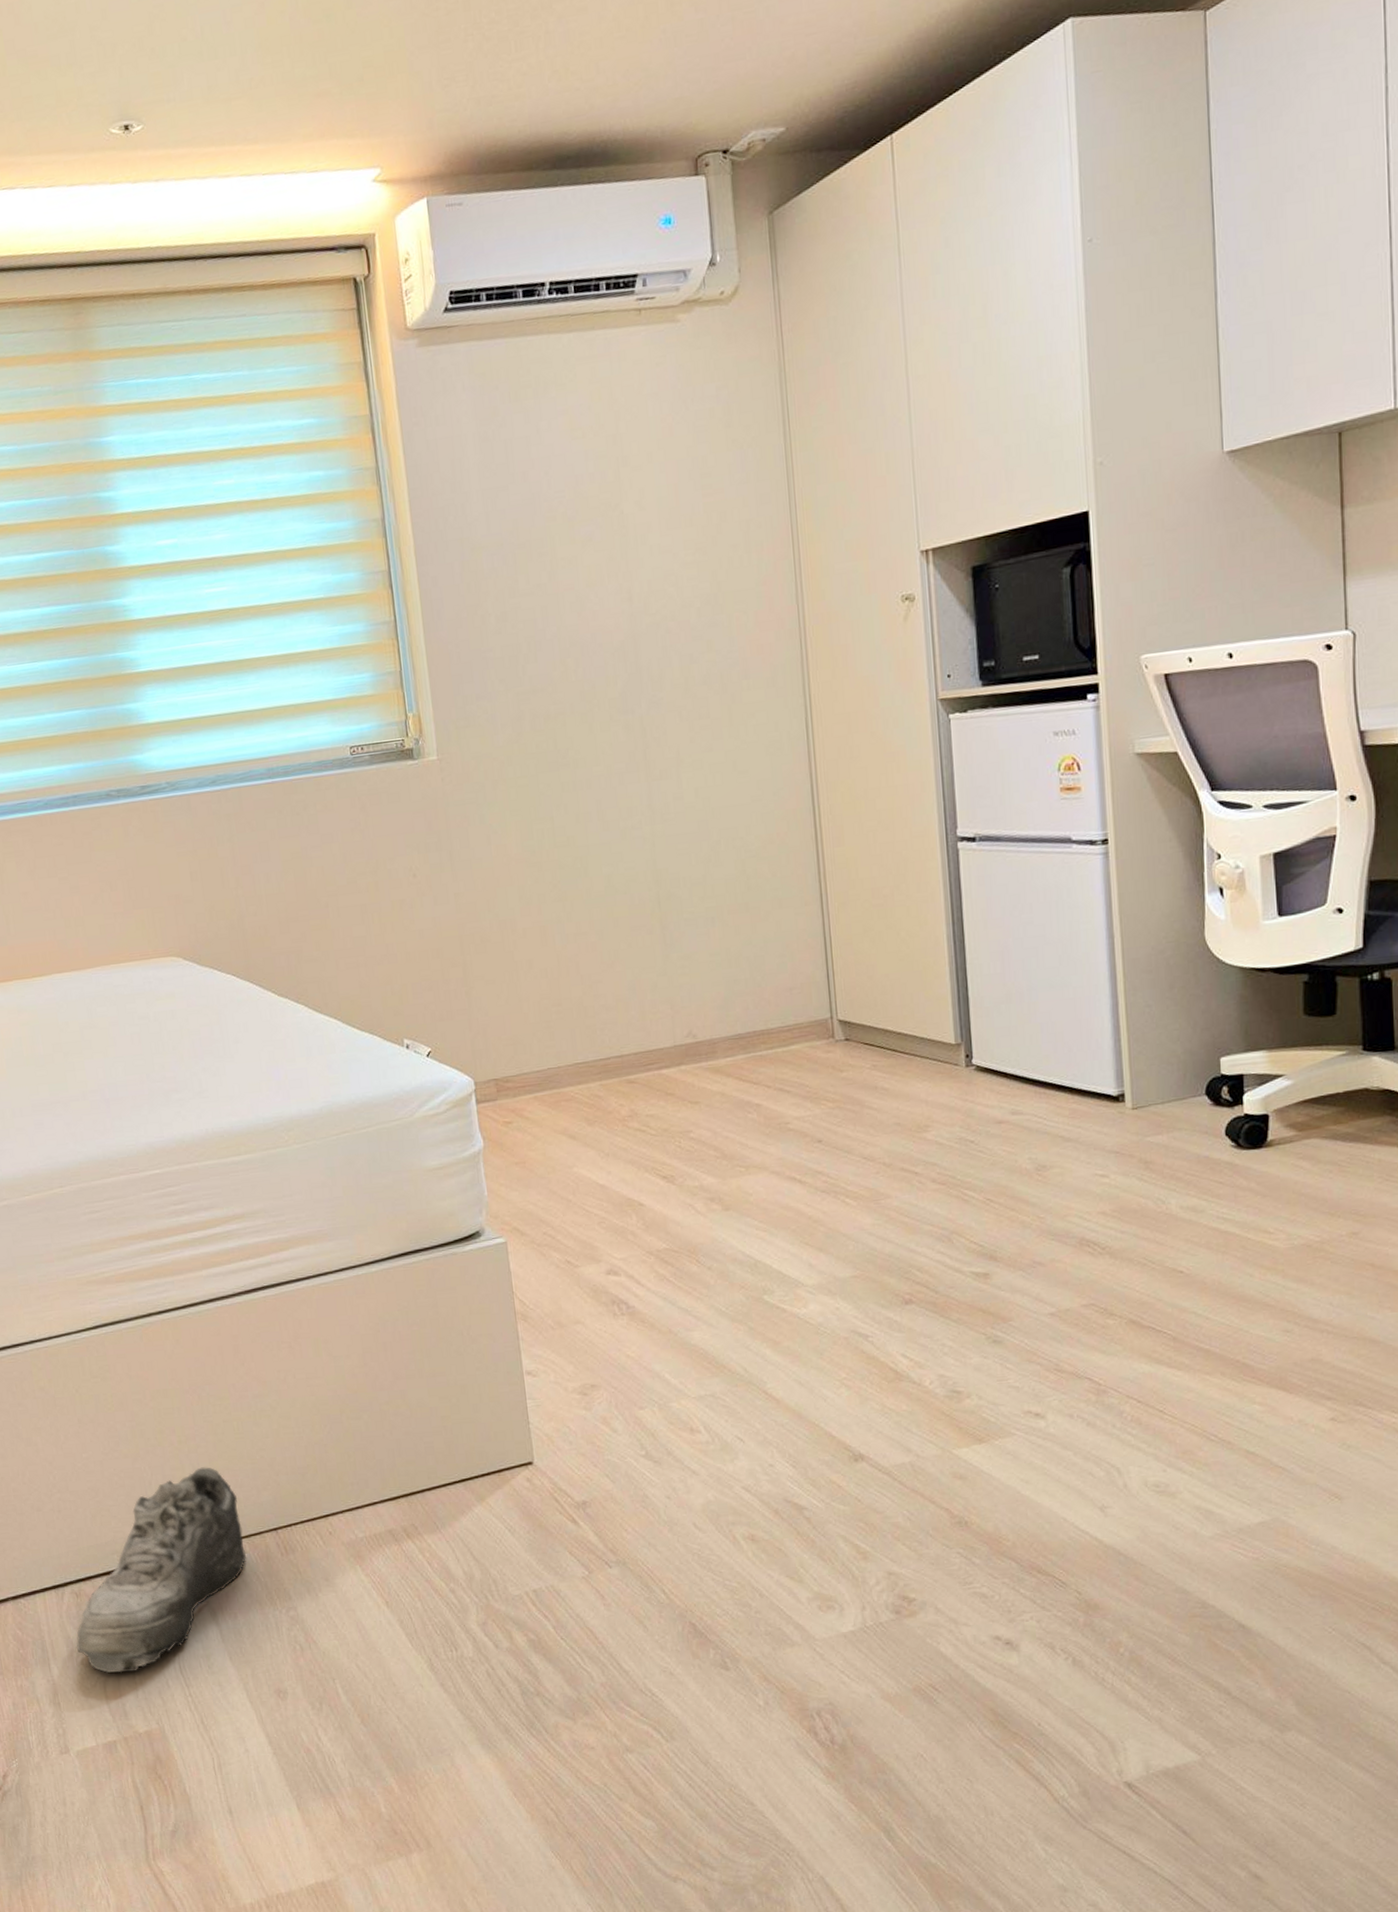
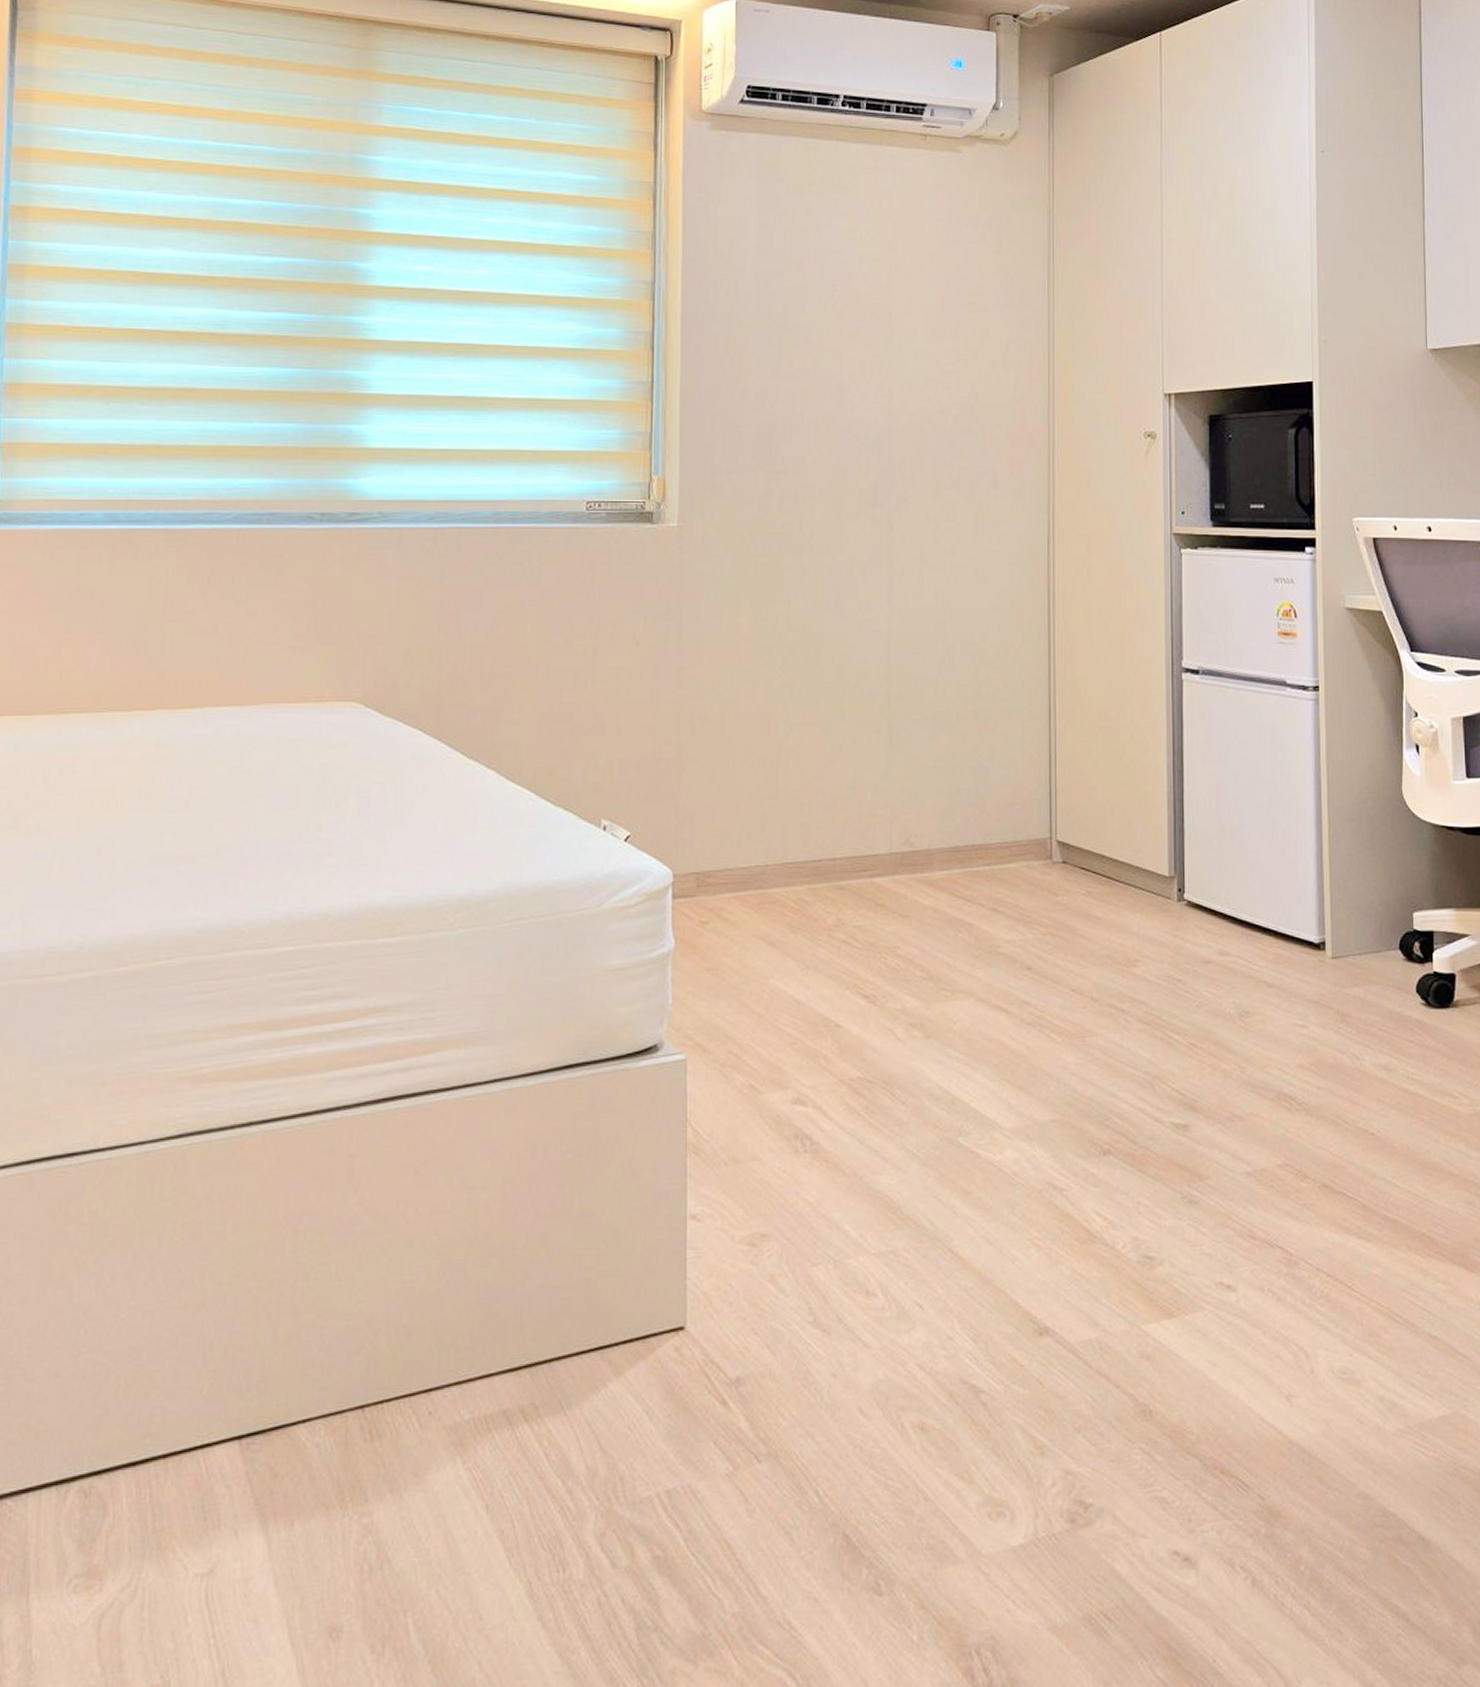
shoe: present [76,1467,247,1673] -> none [70,1322,321,1605]

